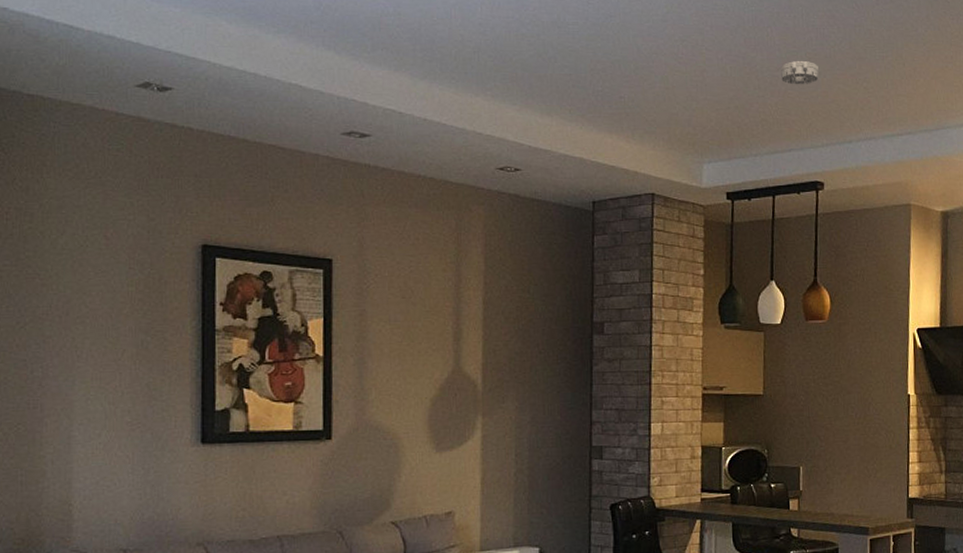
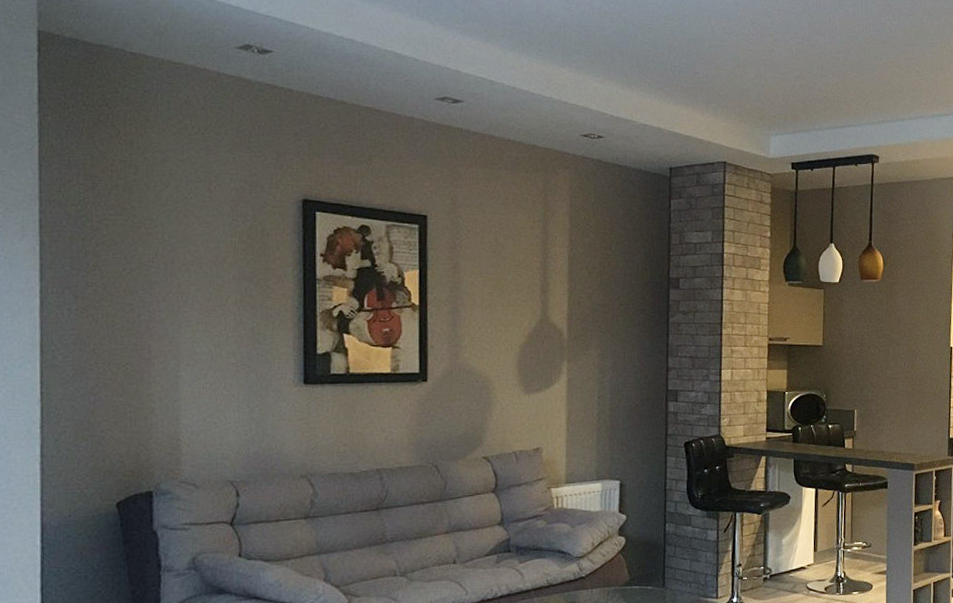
smoke detector: present [781,60,819,85] -> none [842,44,876,67]

